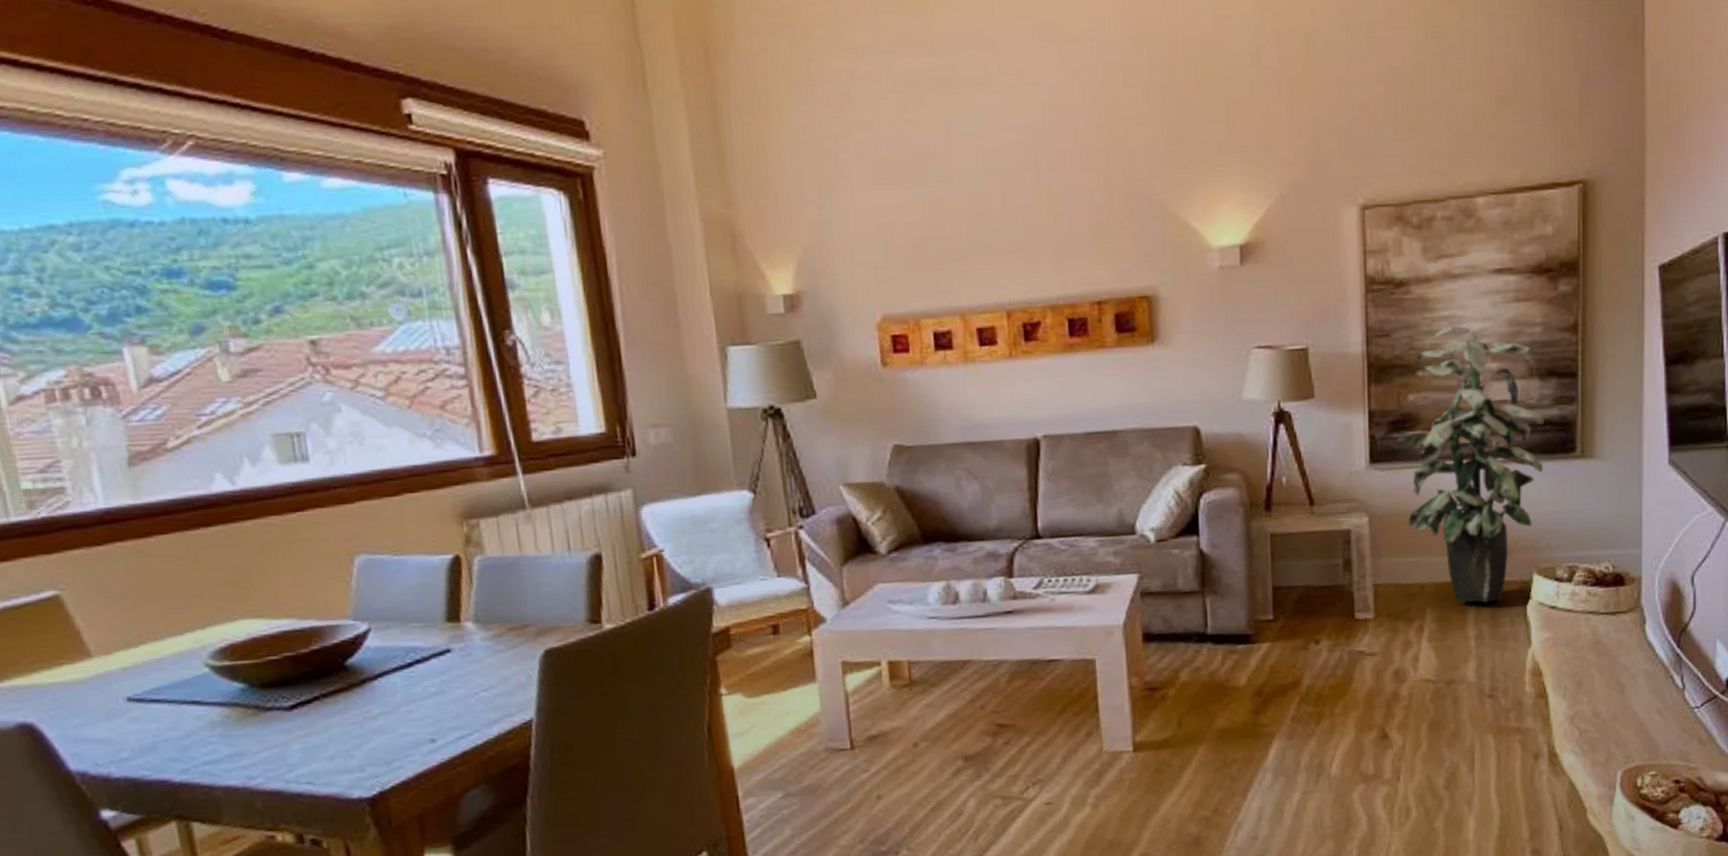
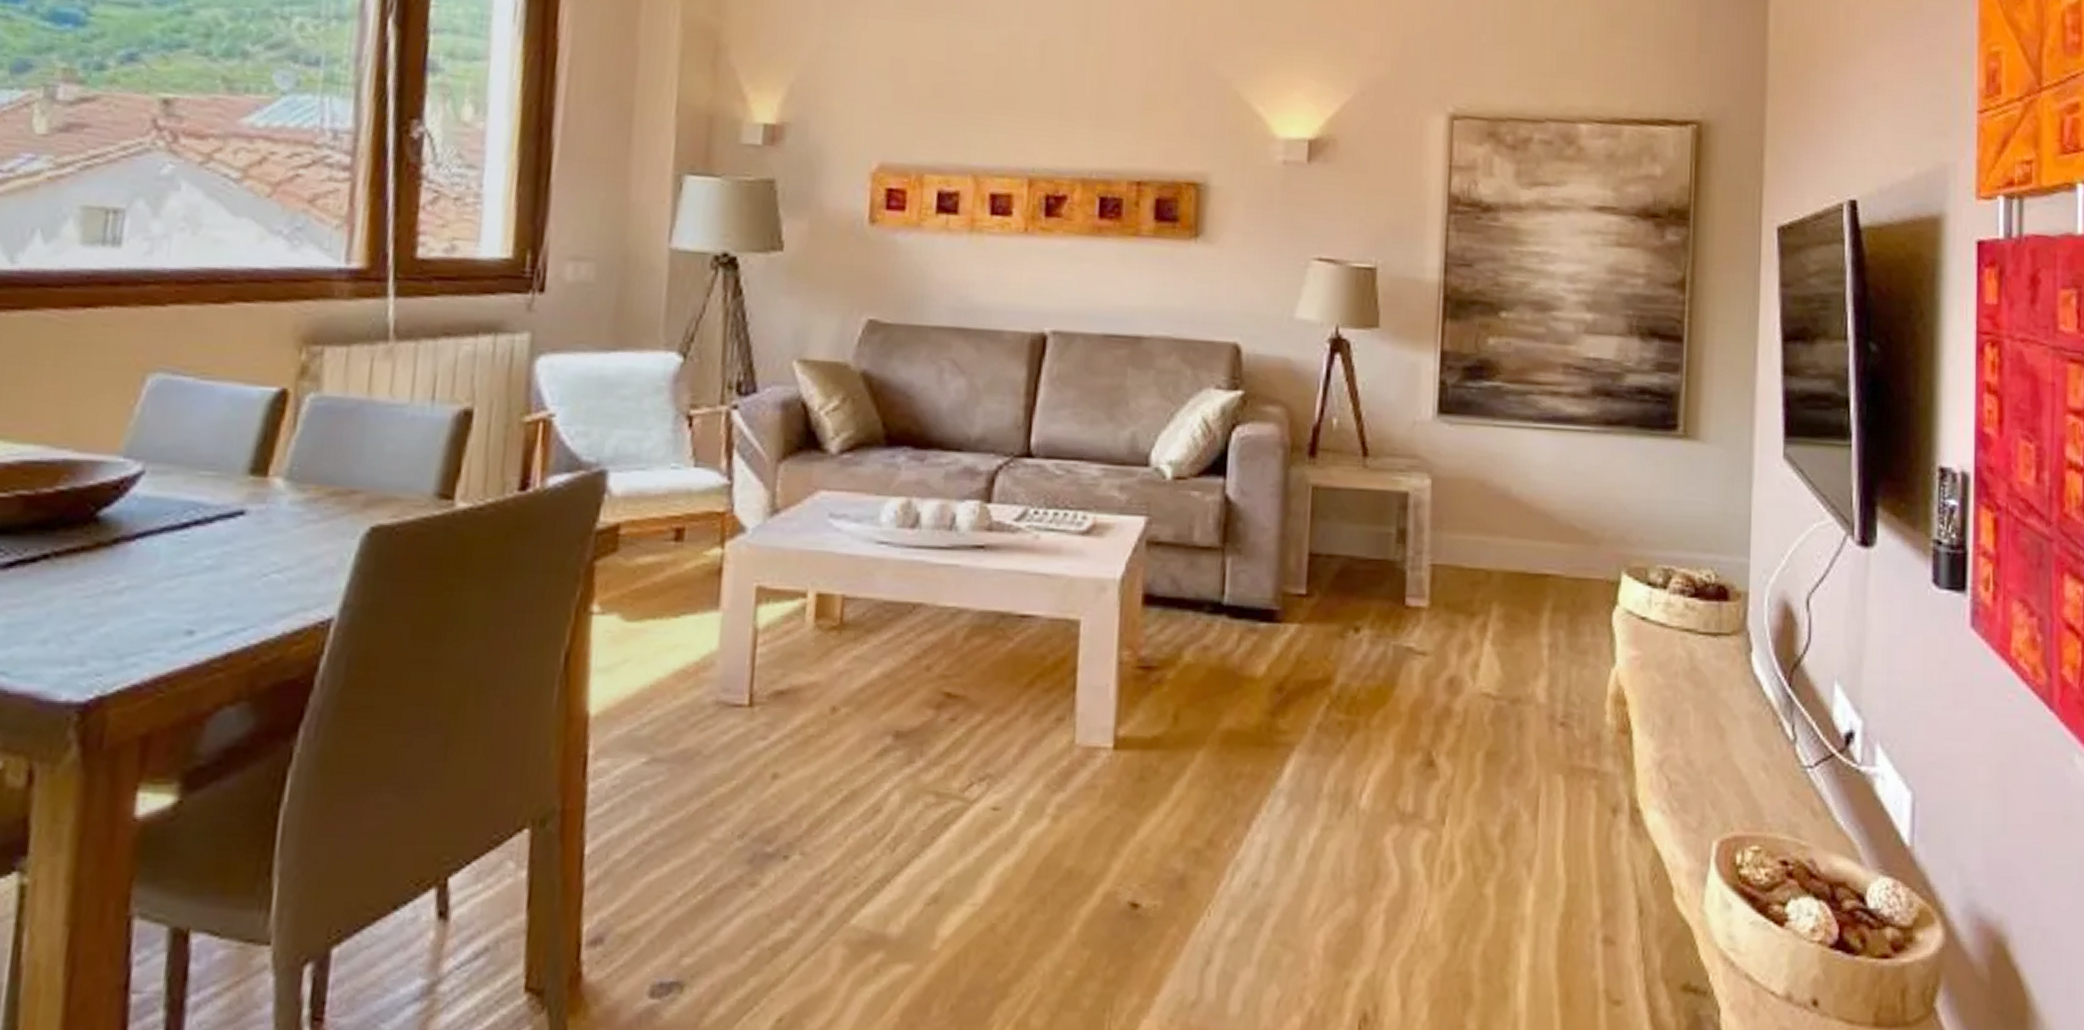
indoor plant: present [1397,326,1545,603] -> none [1471,264,1644,603]

